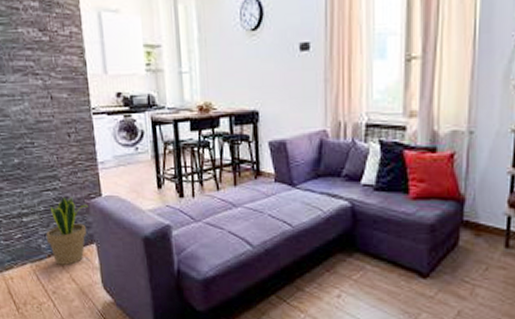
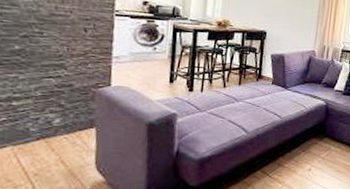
potted plant: present [45,196,89,266] -> none [37,84,95,149]

